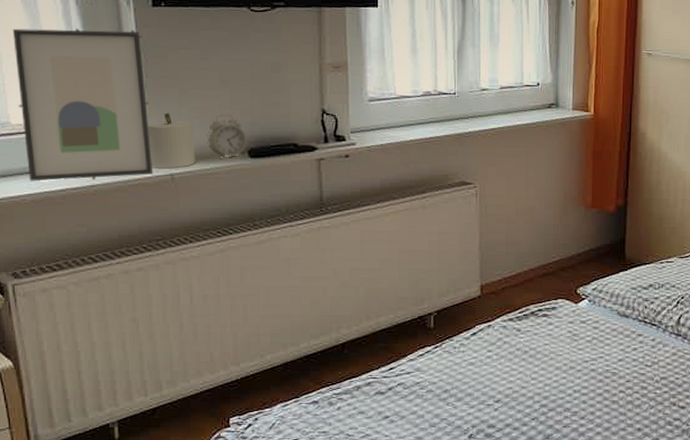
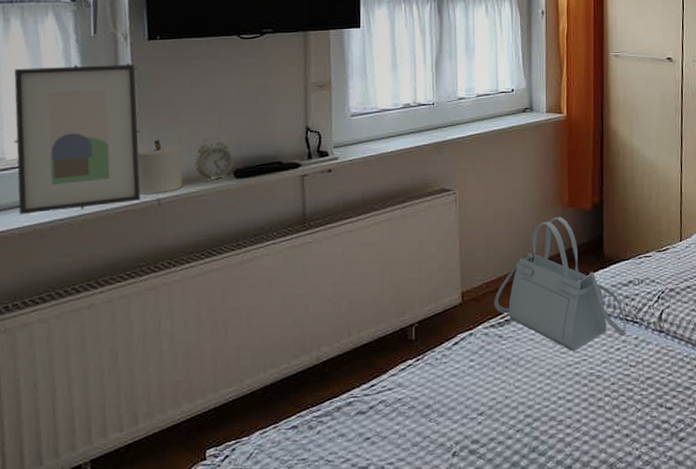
handbag: none [513,217,644,349] -> present [494,216,626,352]

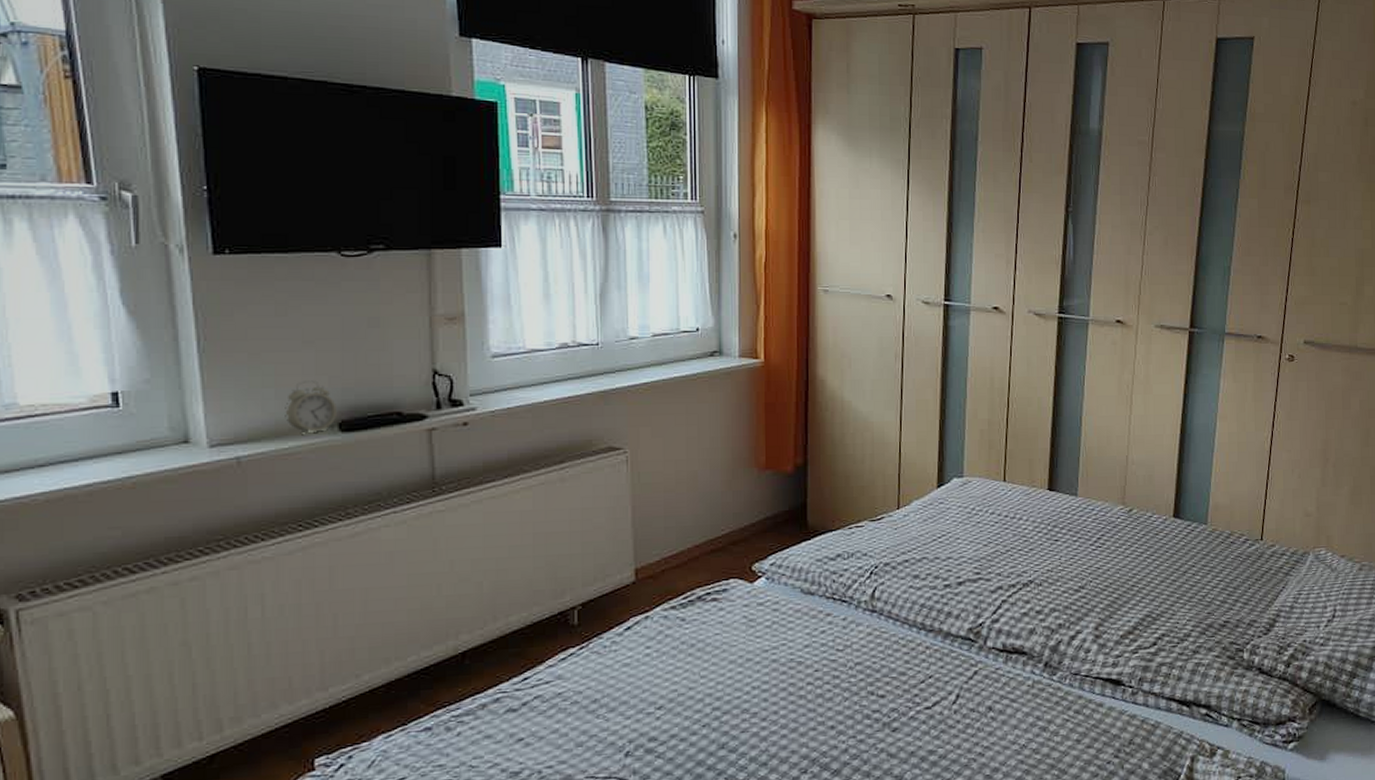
picture frame: present [14,62,141,215] -> none [22,282,213,476]
candle: present [137,139,183,195] -> none [205,381,270,451]
handbag: present [494,216,626,352] -> none [675,480,832,635]

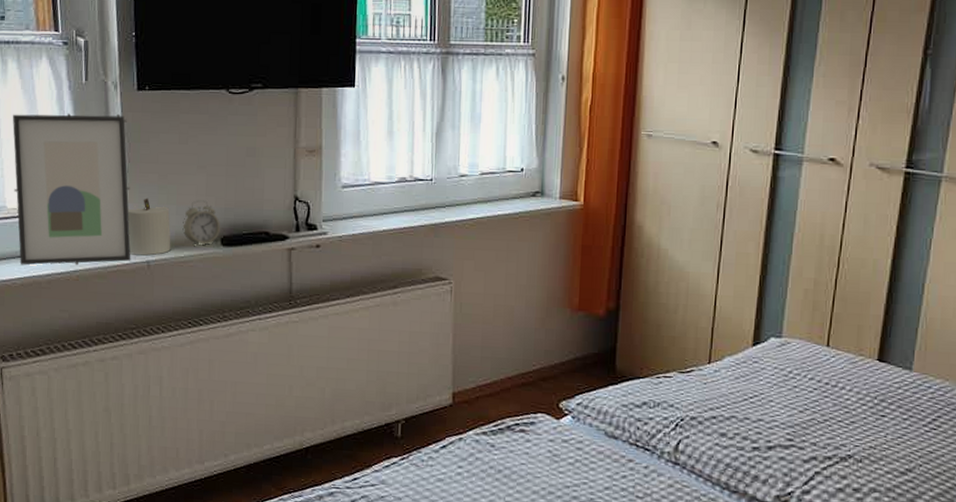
picture frame: none [22,282,213,476] -> present [12,113,131,266]
candle: none [205,381,270,451] -> present [127,198,171,256]

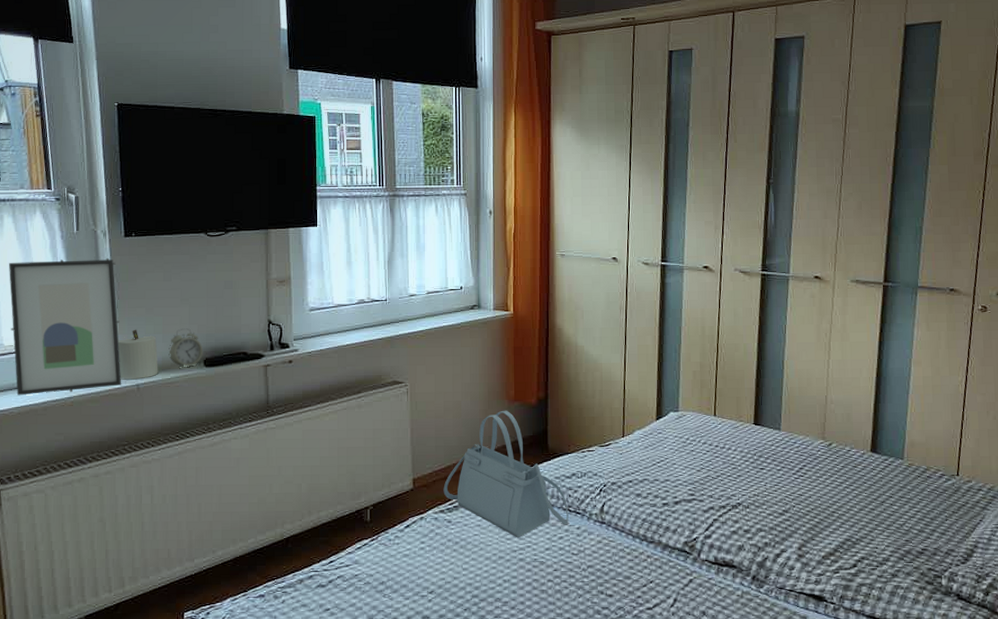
handbag: none [487,320,635,473] -> present [443,410,569,538]

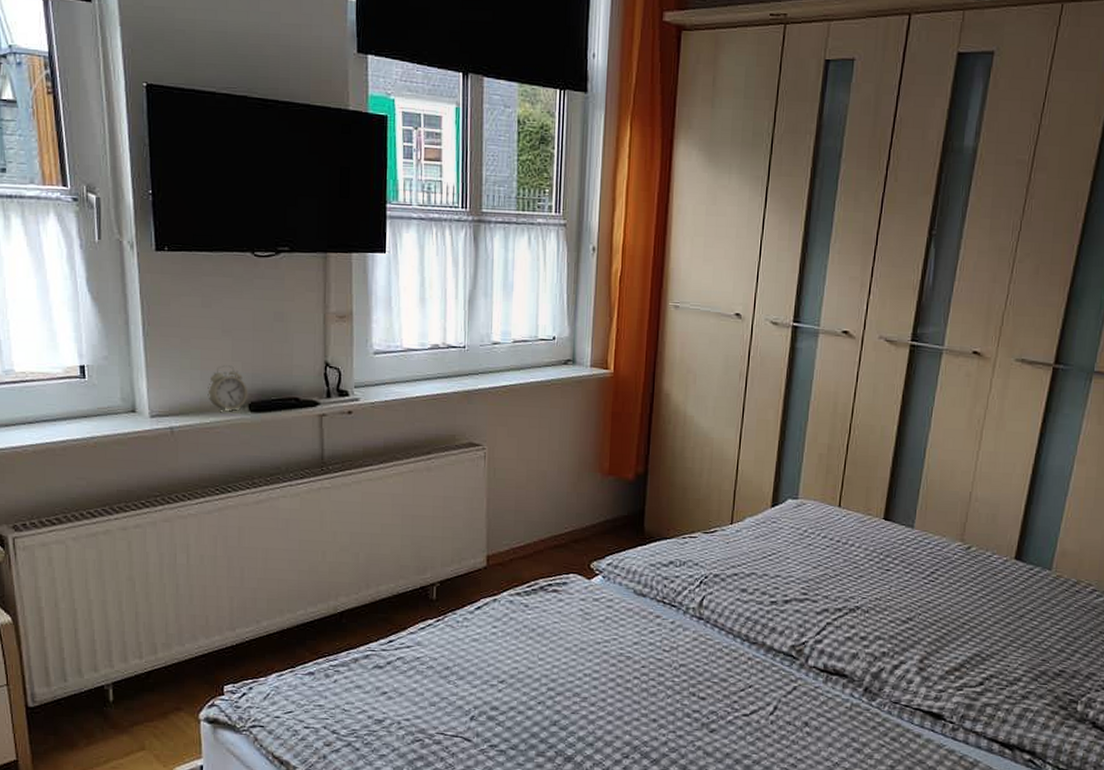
picture frame: present [8,257,122,396] -> none [17,273,153,432]
candle: present [117,329,158,380] -> none [147,362,196,422]
handbag: present [443,410,569,538] -> none [521,484,663,629]

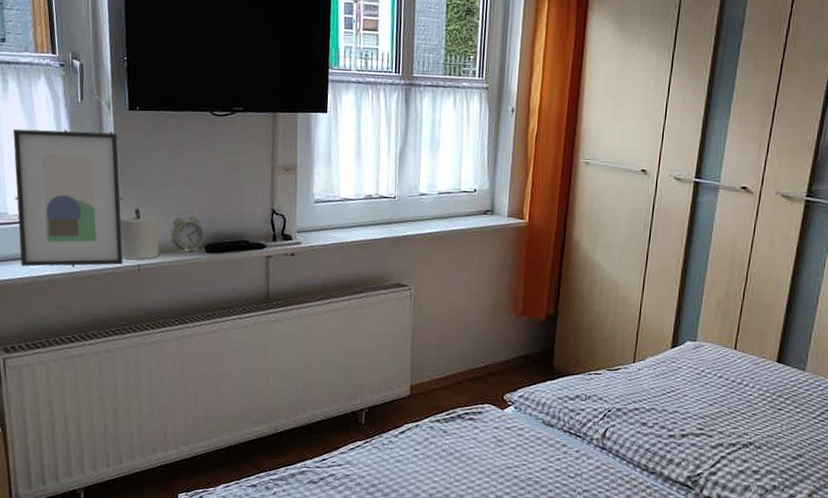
picture frame: none [17,273,153,432] -> present [13,129,123,268]
candle: none [147,362,196,422] -> present [119,208,160,260]

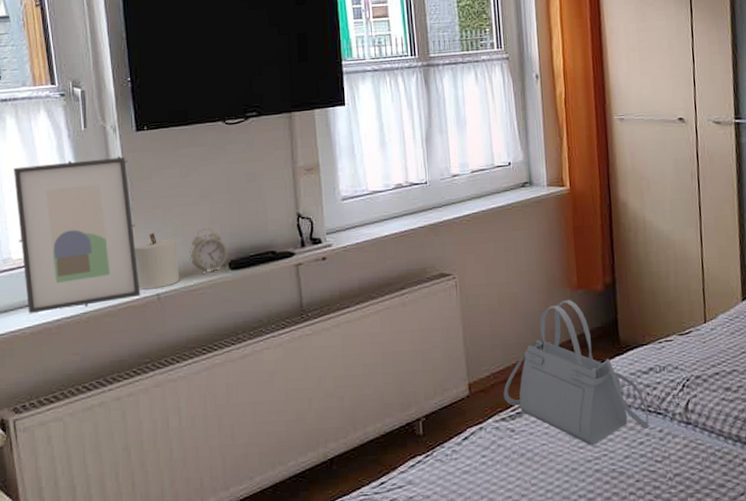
handbag: none [441,323,569,456] -> present [503,299,649,446]

